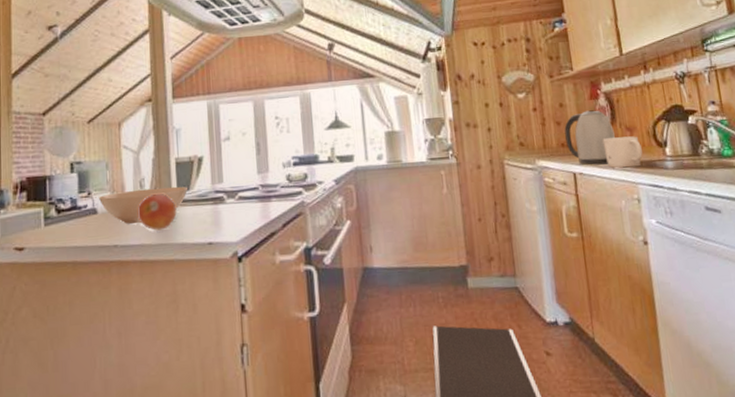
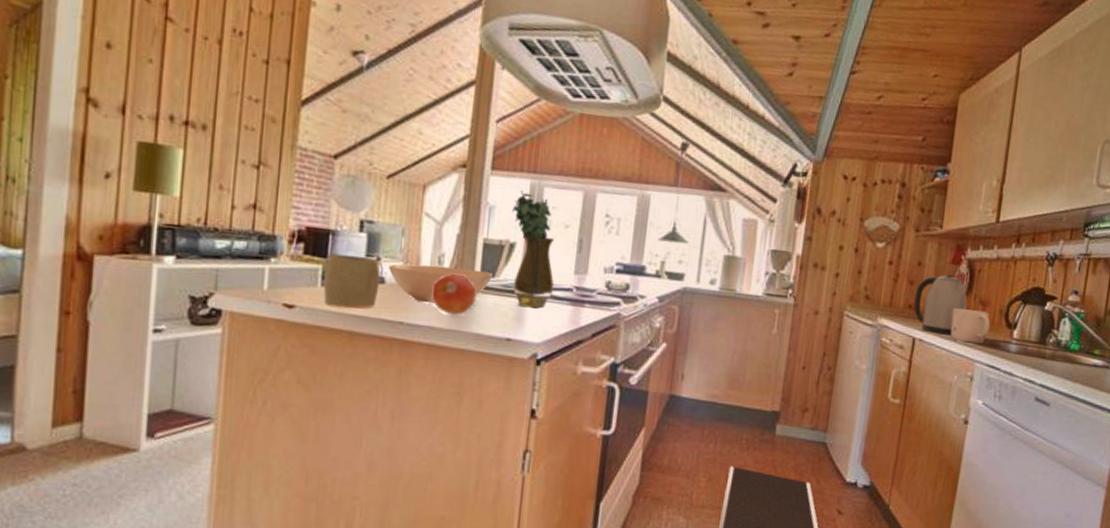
mug: none [45,193,93,244] -> present [323,254,381,310]
vase: none [195,111,242,212] -> present [512,190,555,309]

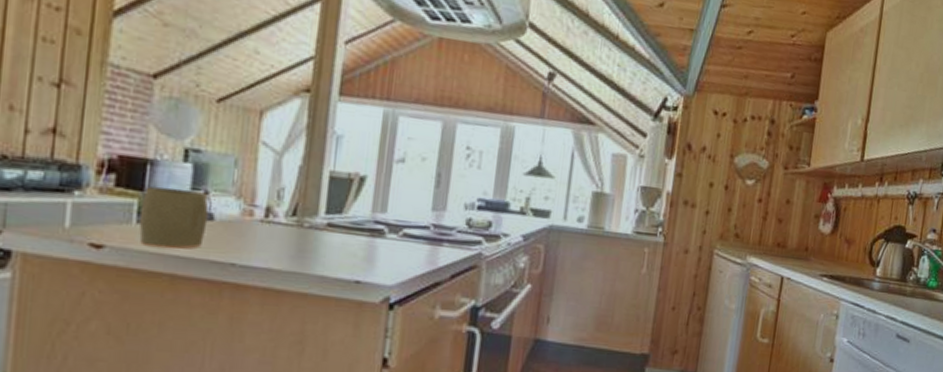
bowl: present [389,263,492,304] -> none [219,198,340,243]
fruit: present [430,273,477,316] -> none [268,209,322,256]
vase: present [512,190,555,309] -> none [362,119,410,248]
kettle: present [914,275,968,335] -> none [782,213,834,274]
mug: present [950,308,991,344] -> none [817,246,855,282]

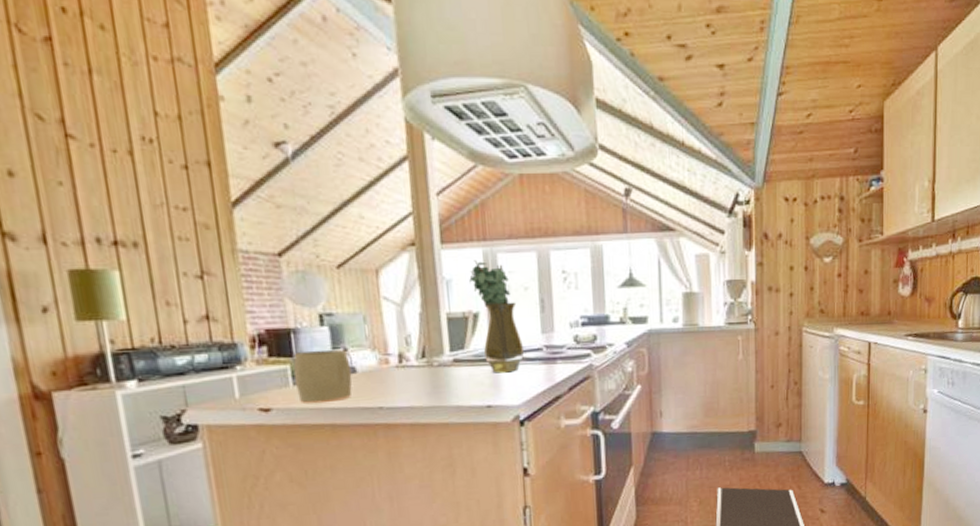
vase: none [362,119,410,248] -> present [469,260,524,374]

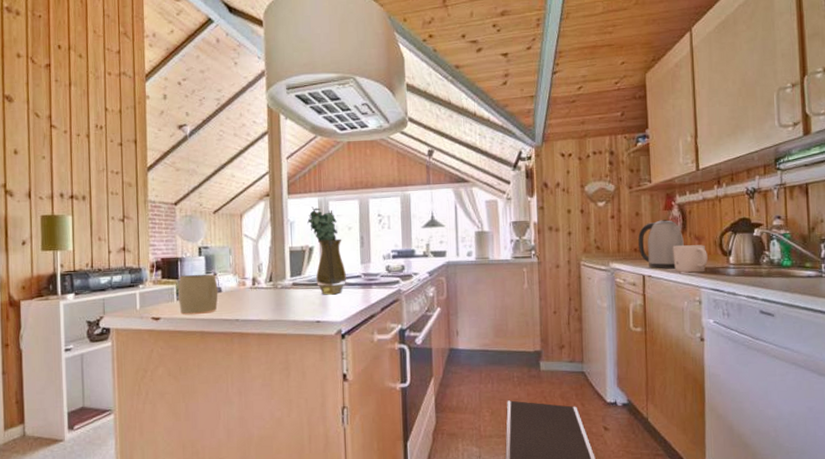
kettle: none [866,278,914,335] -> present [638,220,685,269]
mug: none [901,307,937,339] -> present [672,245,708,273]

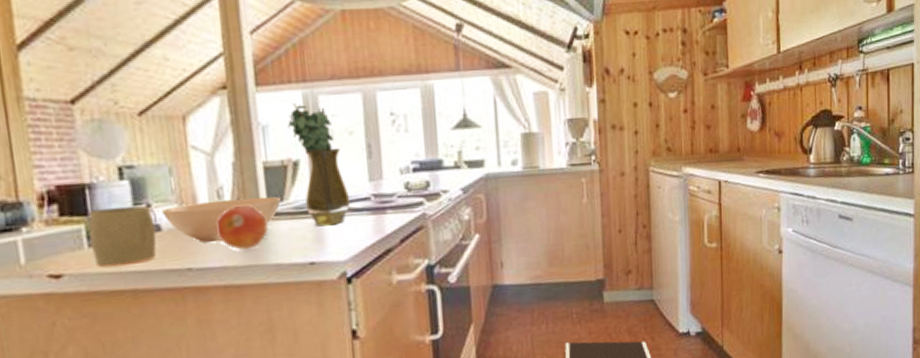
bowl: none [223,271,299,303] -> present [162,196,281,243]
fruit: none [256,277,290,309] -> present [215,204,268,250]
kettle: present [638,220,685,269] -> none [714,113,764,172]
mug: present [672,245,708,273] -> none [751,142,788,176]

